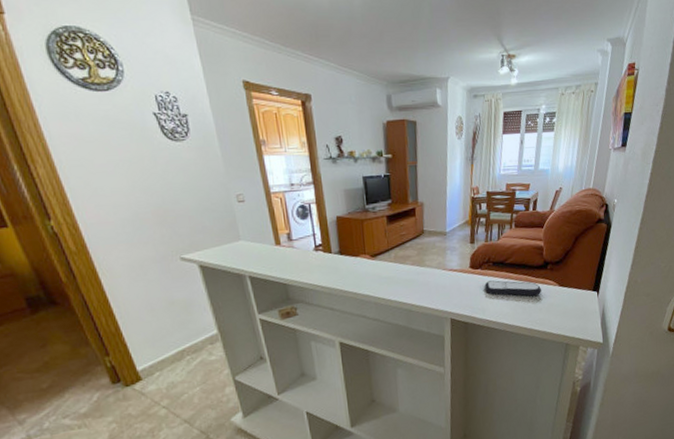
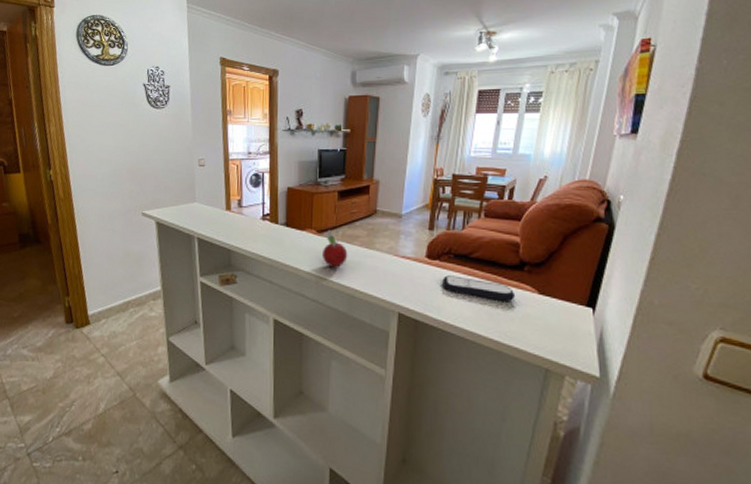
fruit: none [378,253,402,288] -> present [323,229,348,268]

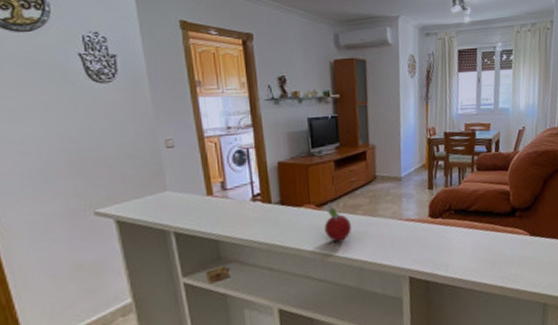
remote control: present [442,275,516,301] -> none [446,230,512,248]

